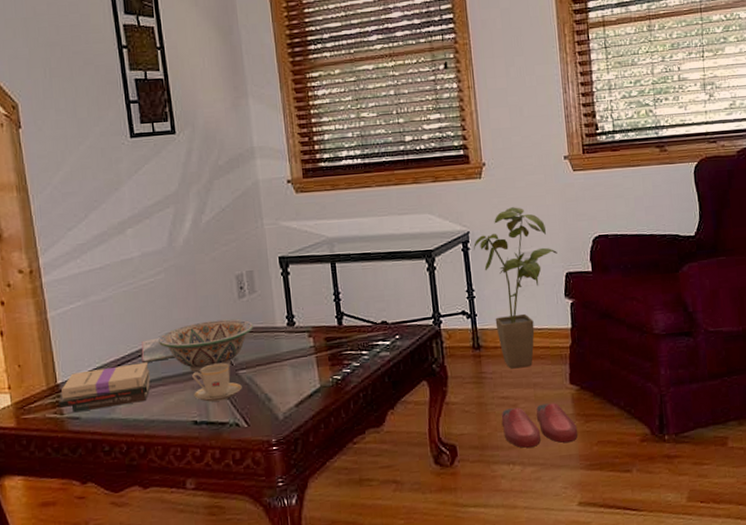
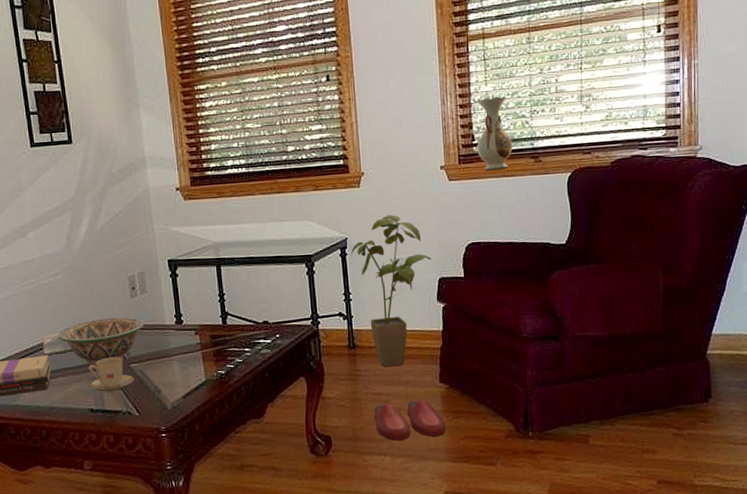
decorative vase: none [600,84,637,162] -> present [477,96,512,172]

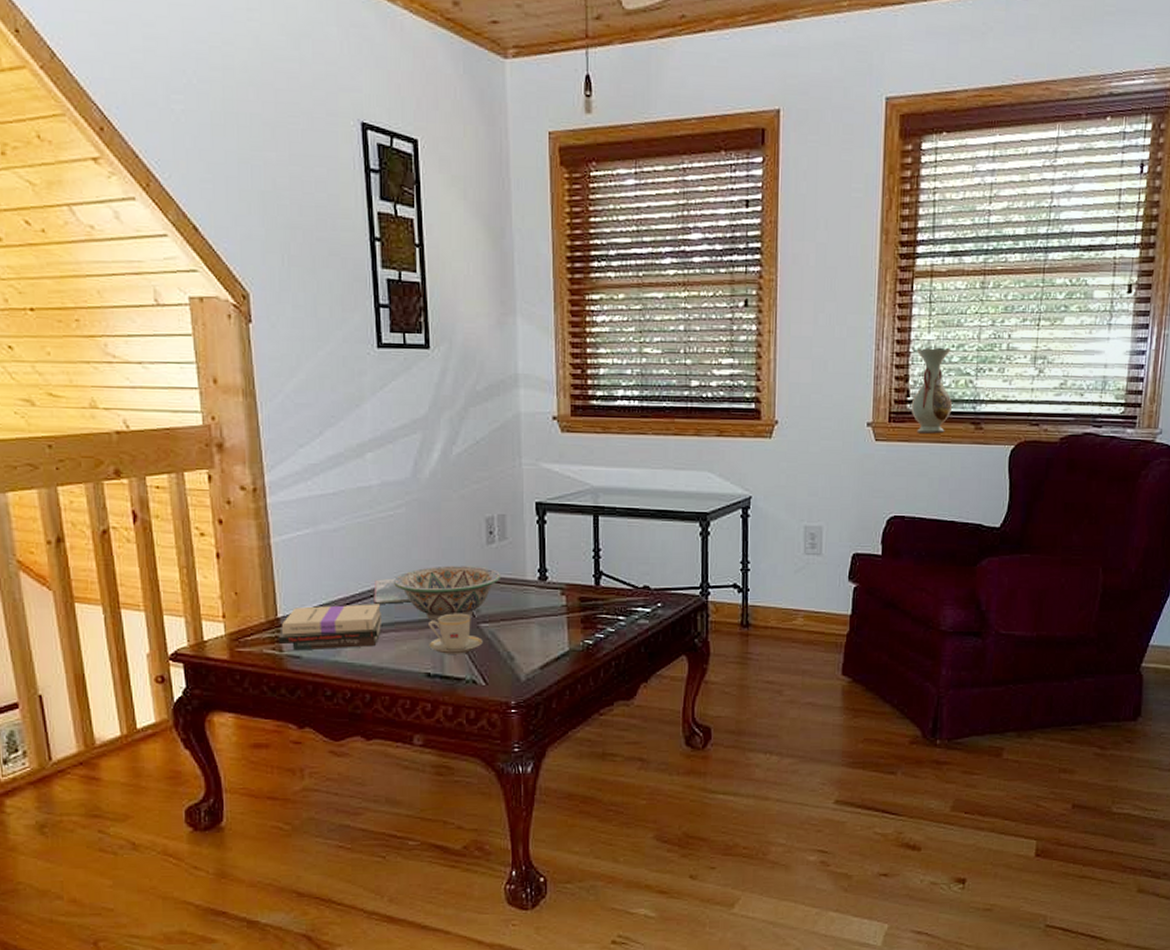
house plant: present [350,215,431,368] -> none [753,474,846,652]
slippers: present [373,399,445,441] -> none [763,693,843,738]

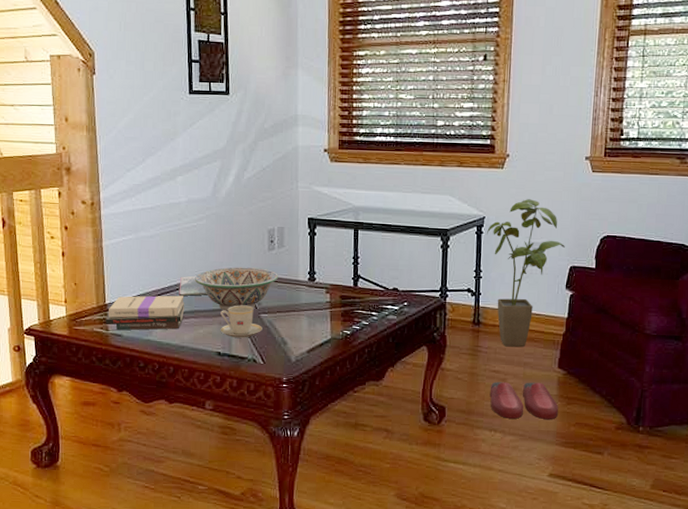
house plant: none [753,474,846,652] -> present [486,199,565,347]
slippers: none [763,693,843,738] -> present [489,382,558,419]
decorative vase: present [911,347,952,435] -> none [624,93,660,168]

